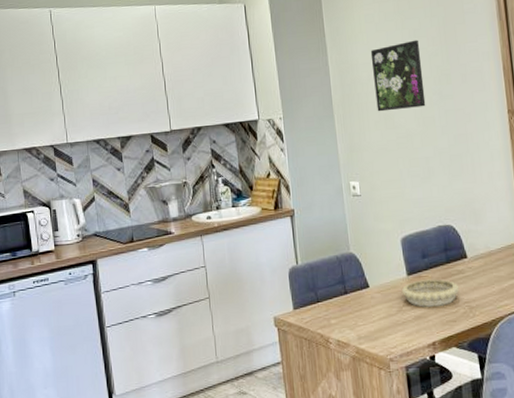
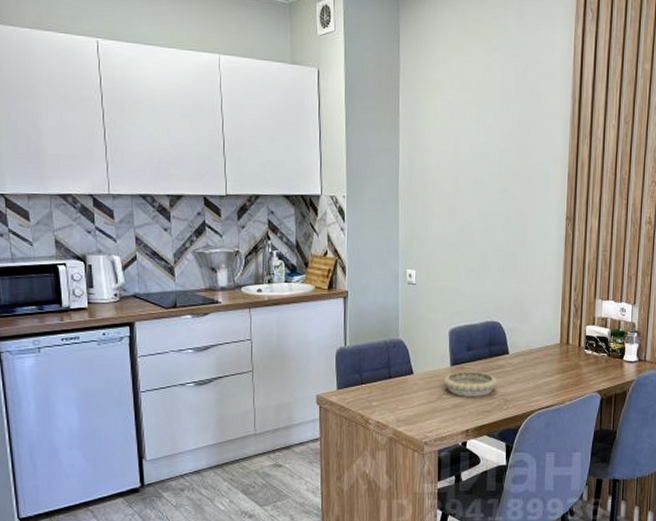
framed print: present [370,39,426,112] -> none [442,134,492,203]

